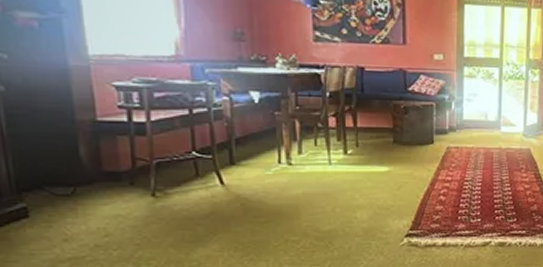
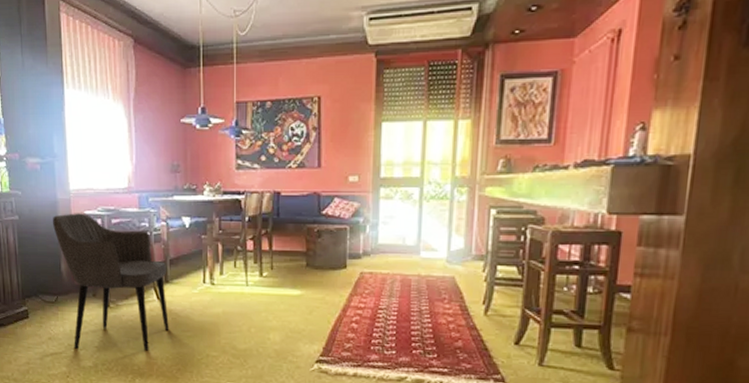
armchair: none [61,84,237,250] -> present [52,213,169,351]

